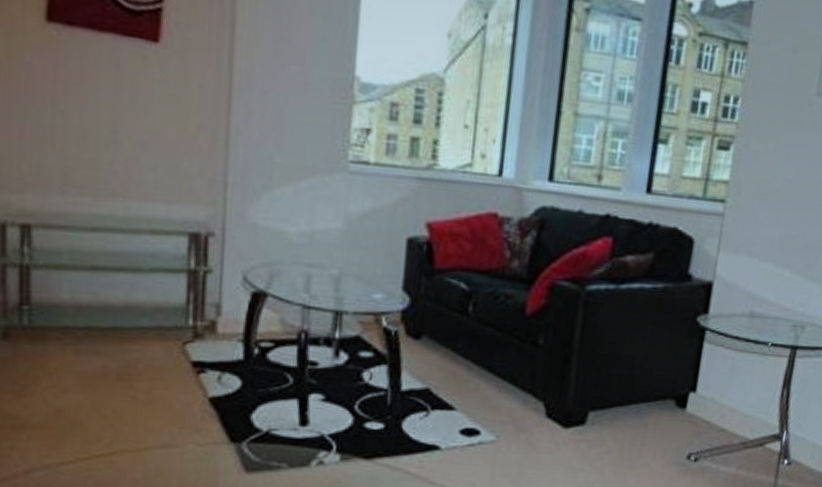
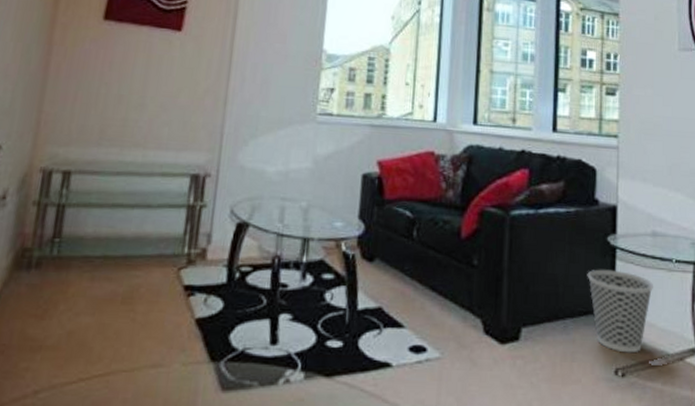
wastebasket: none [668,351,742,439] -> present [587,269,653,353]

